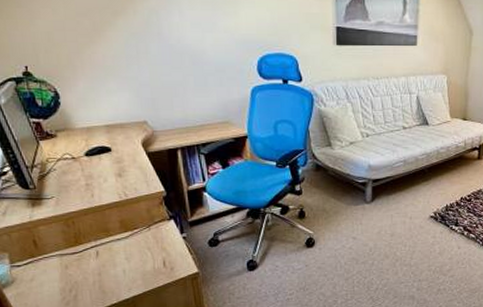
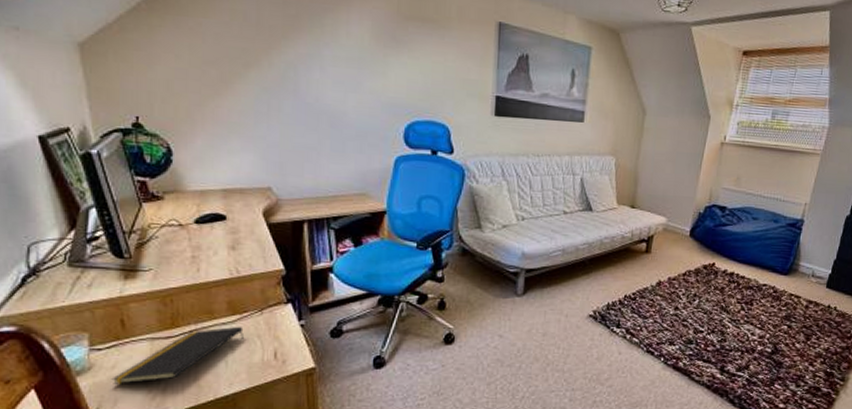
notepad: none [31,241,136,294] -> present [111,326,244,384]

